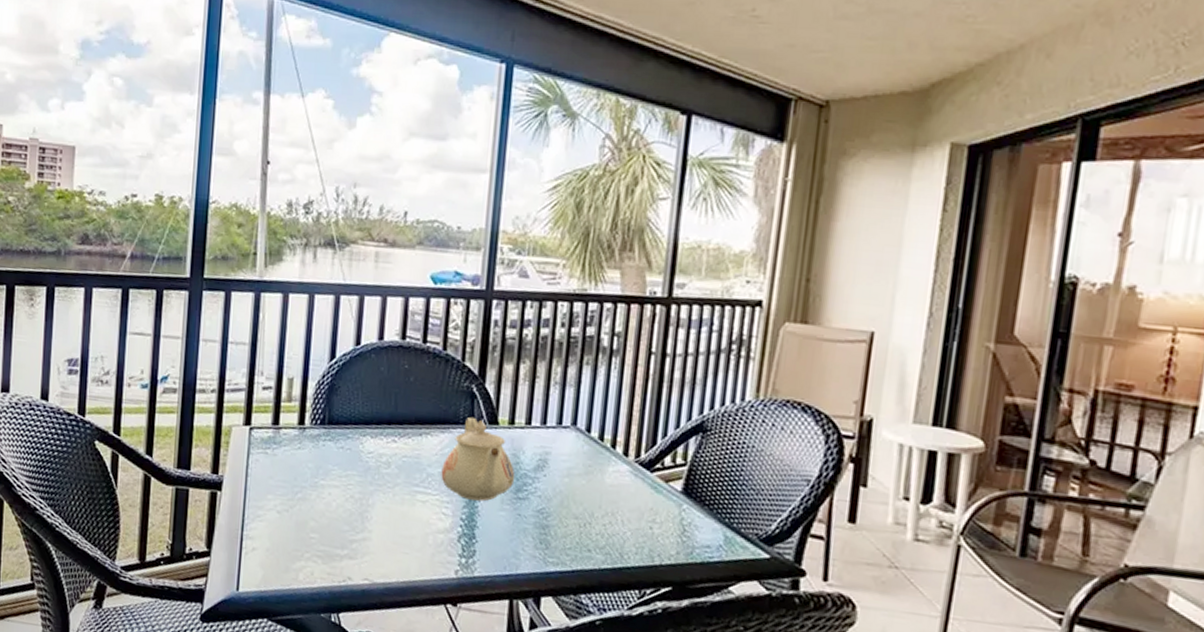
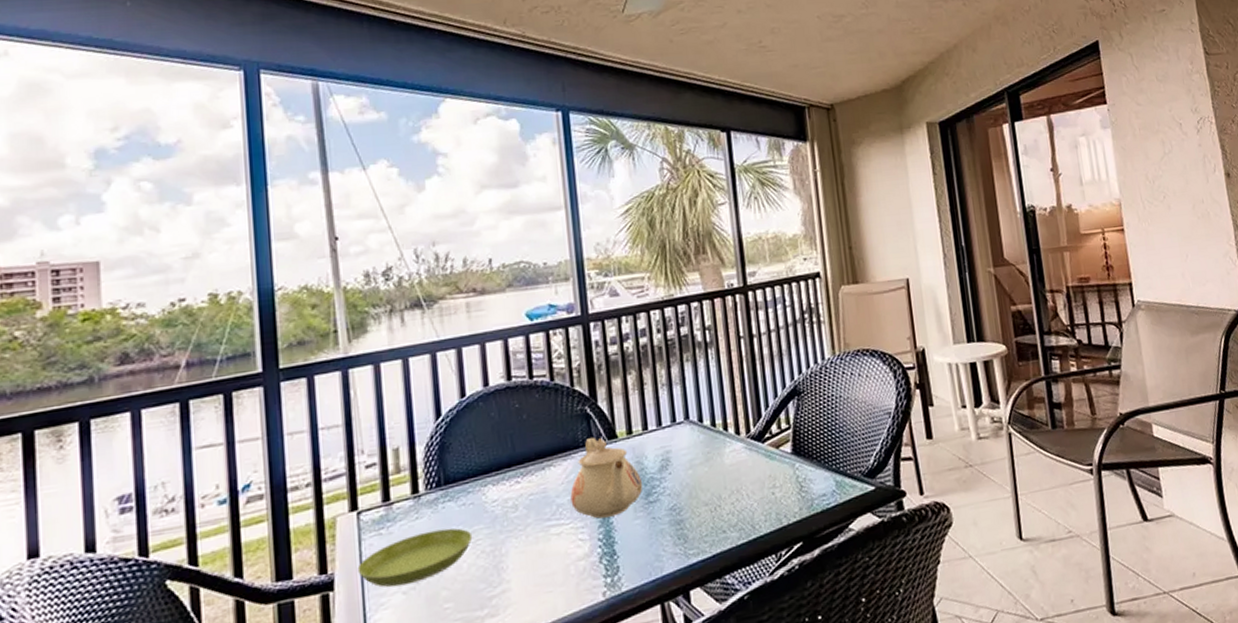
saucer: none [243,462,345,506] -> present [357,528,473,587]

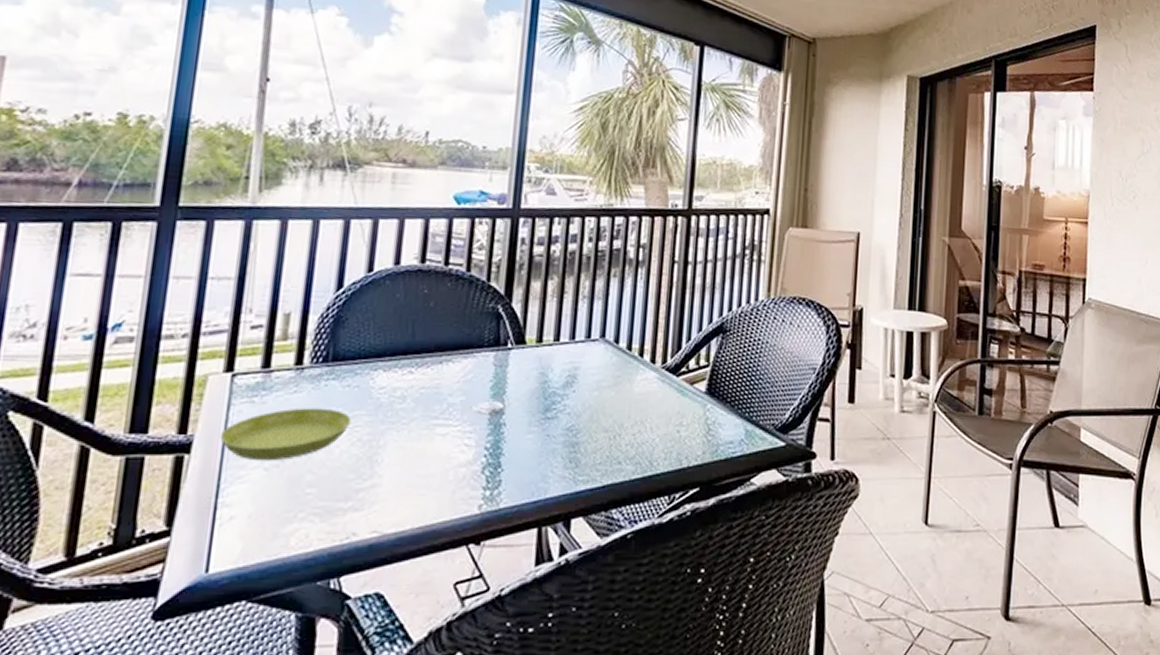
teapot: present [570,437,643,519] -> none [463,338,544,426]

